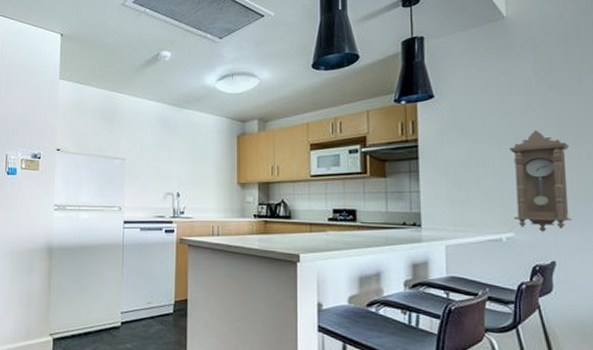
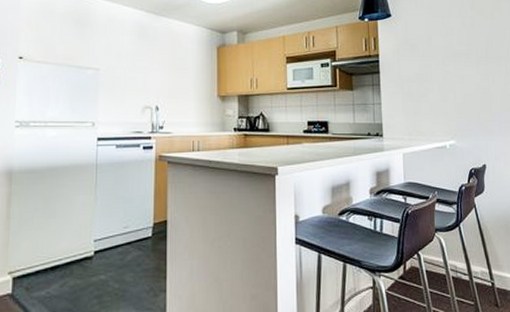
pendulum clock: present [508,130,573,232] -> none [449,48,497,139]

